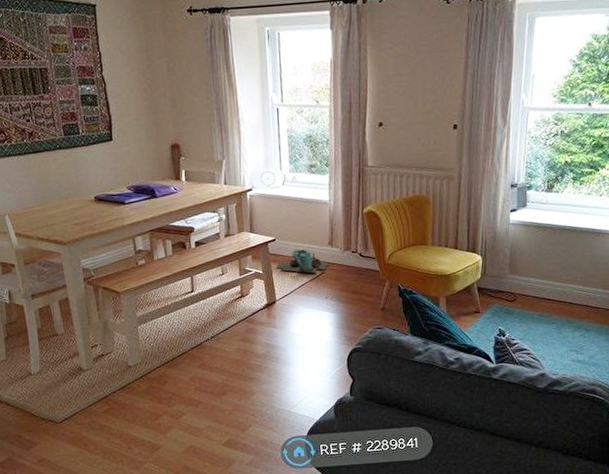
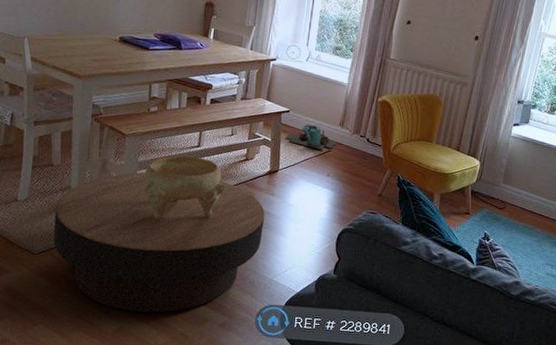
coffee table: none [68,322,272,464] -> present [53,172,265,313]
decorative bowl: none [146,302,227,371] -> present [143,156,226,220]

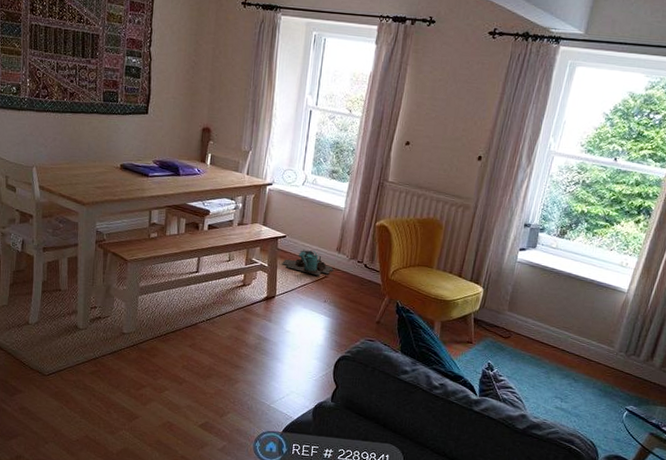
coffee table: present [53,172,265,313] -> none [61,297,262,435]
decorative bowl: present [143,156,226,220] -> none [144,281,223,344]

